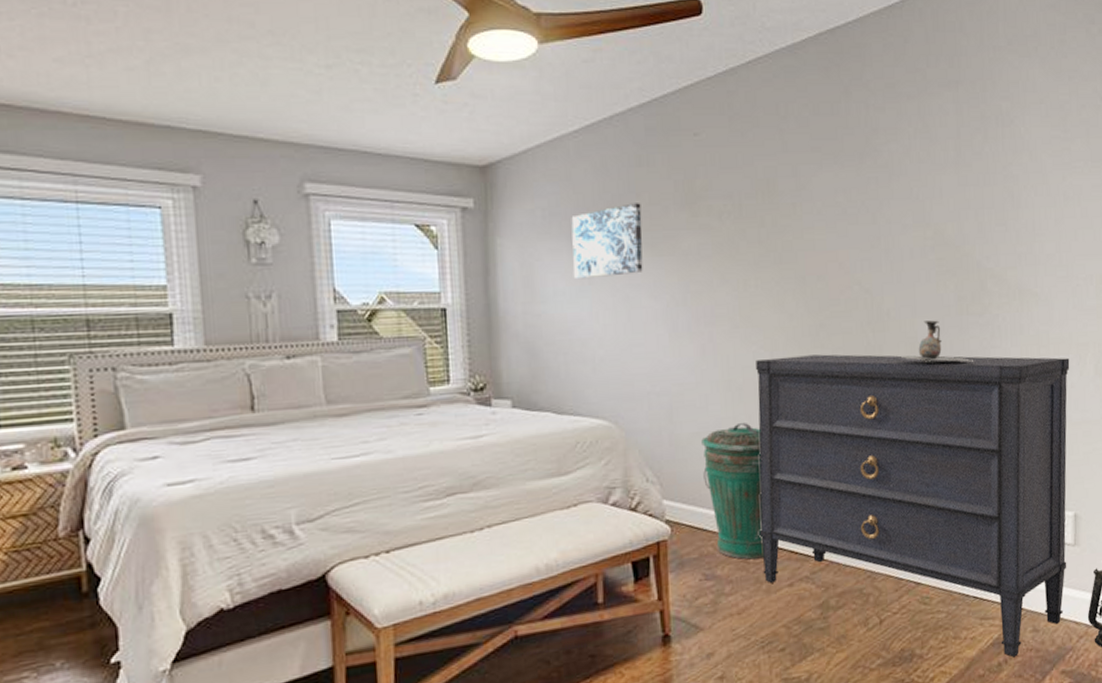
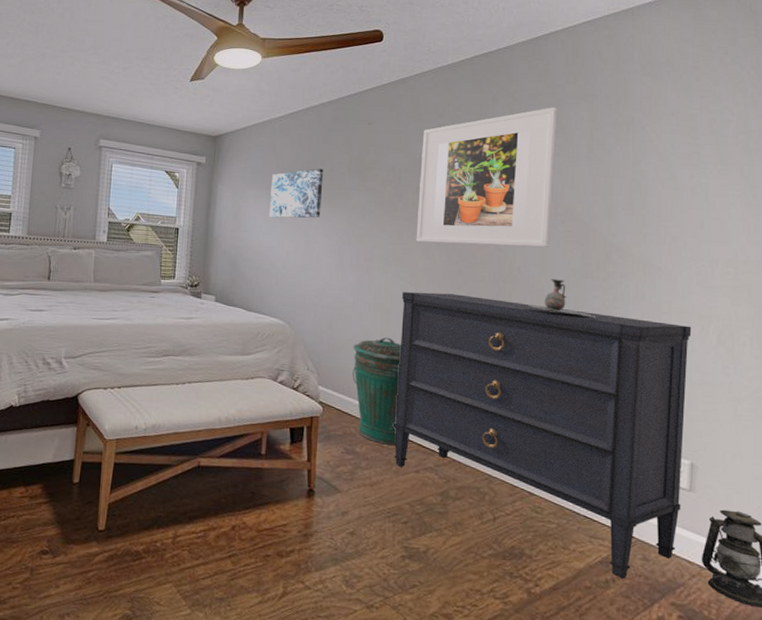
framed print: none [764,99,920,292] -> present [416,107,557,248]

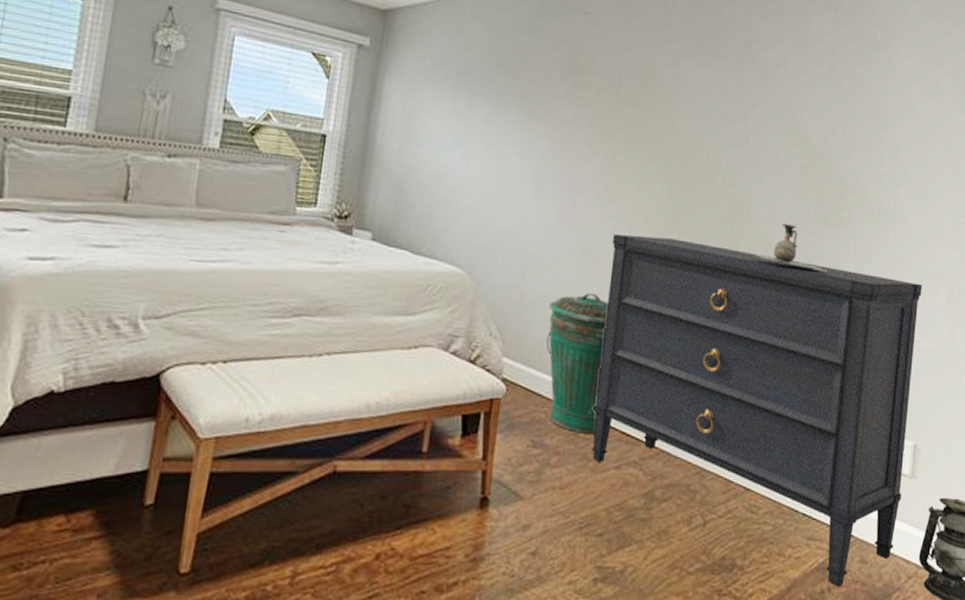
wall art: present [269,168,324,218] -> none [451,66,526,132]
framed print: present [416,107,557,248] -> none [633,14,800,185]

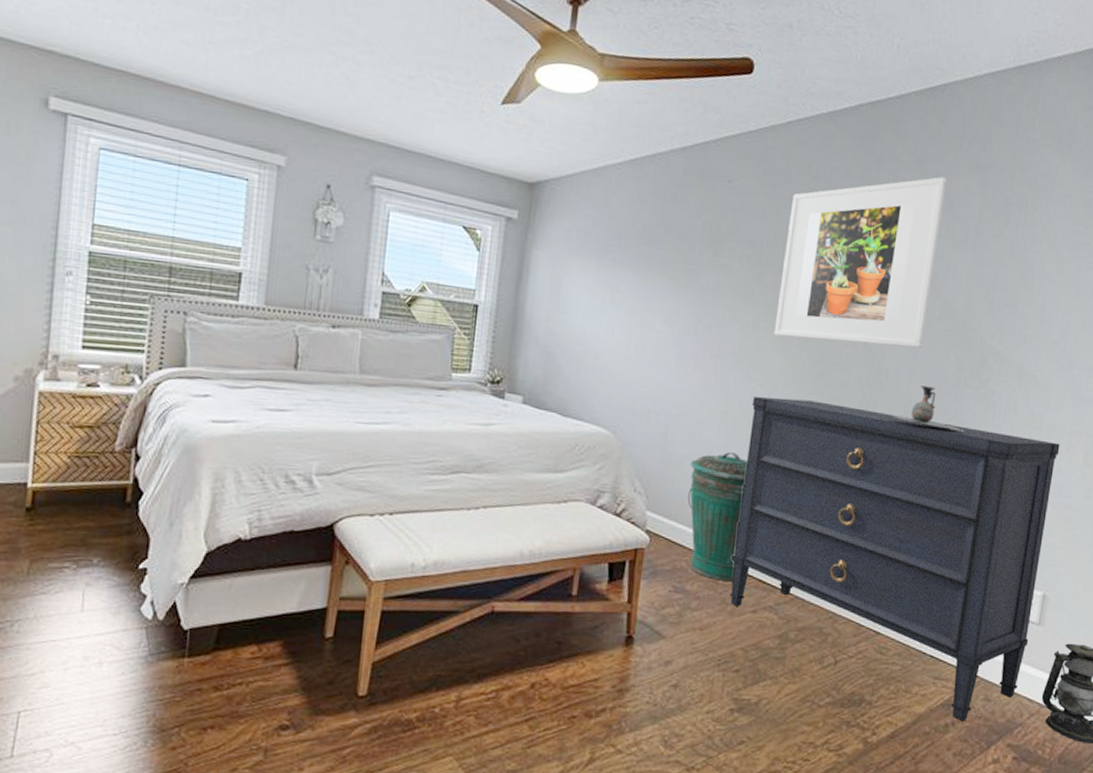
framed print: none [633,14,800,185] -> present [774,177,947,348]

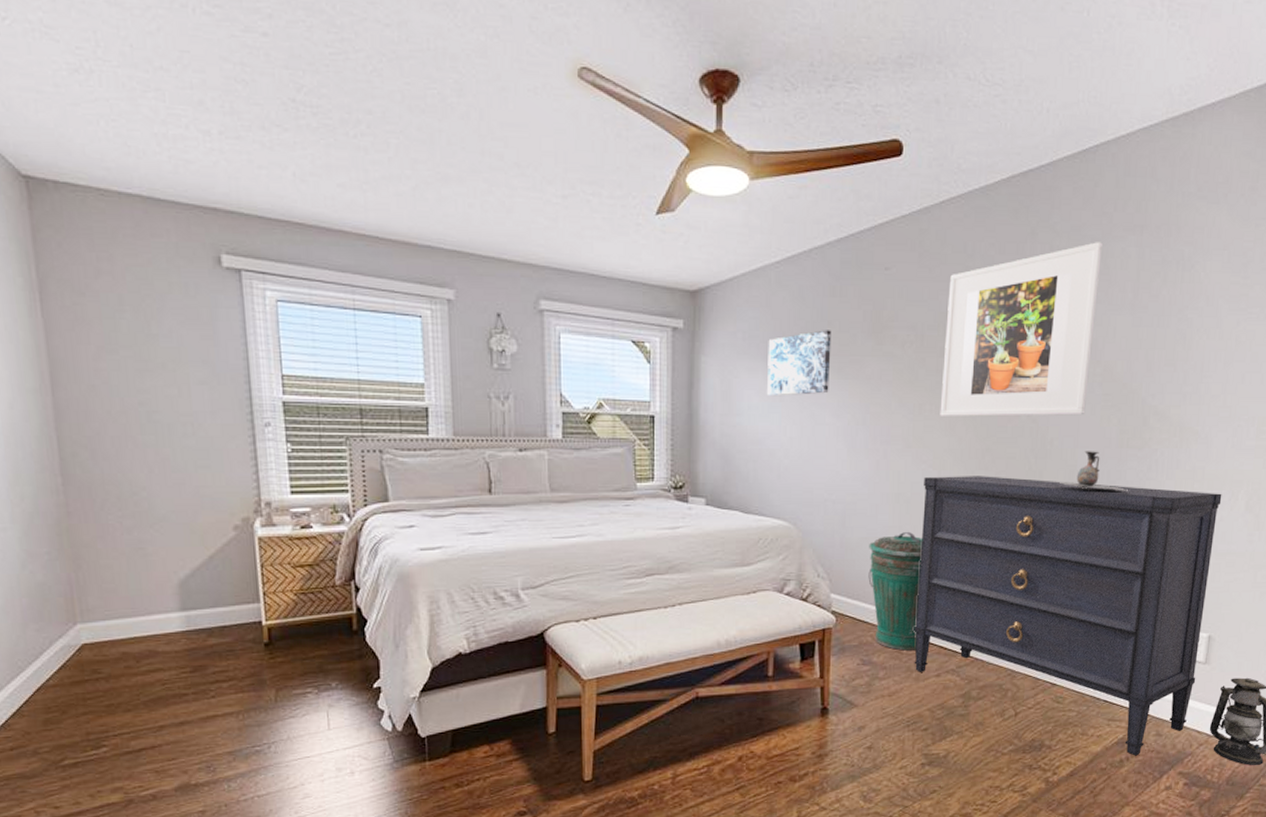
wall art: none [596,235,669,300] -> present [766,330,832,396]

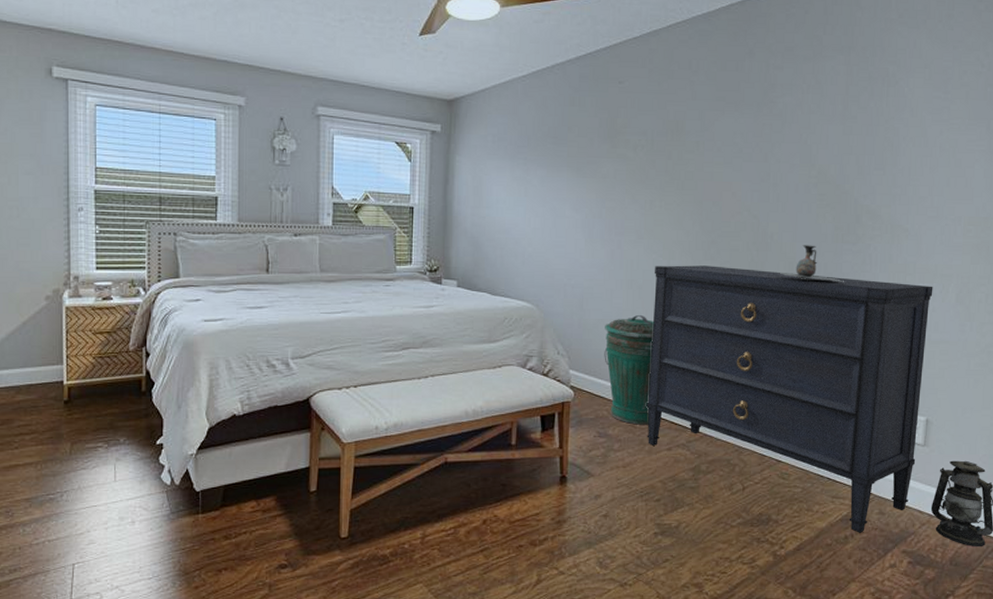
wall art: present [766,330,832,396] -> none [513,134,571,192]
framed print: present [940,242,1102,416] -> none [669,61,814,213]

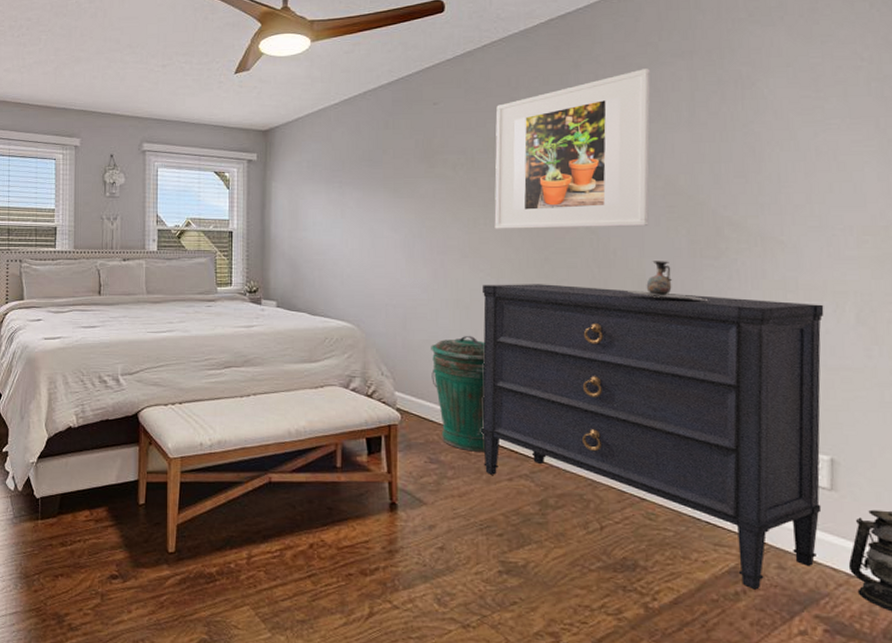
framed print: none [669,61,814,213] -> present [494,68,651,229]

